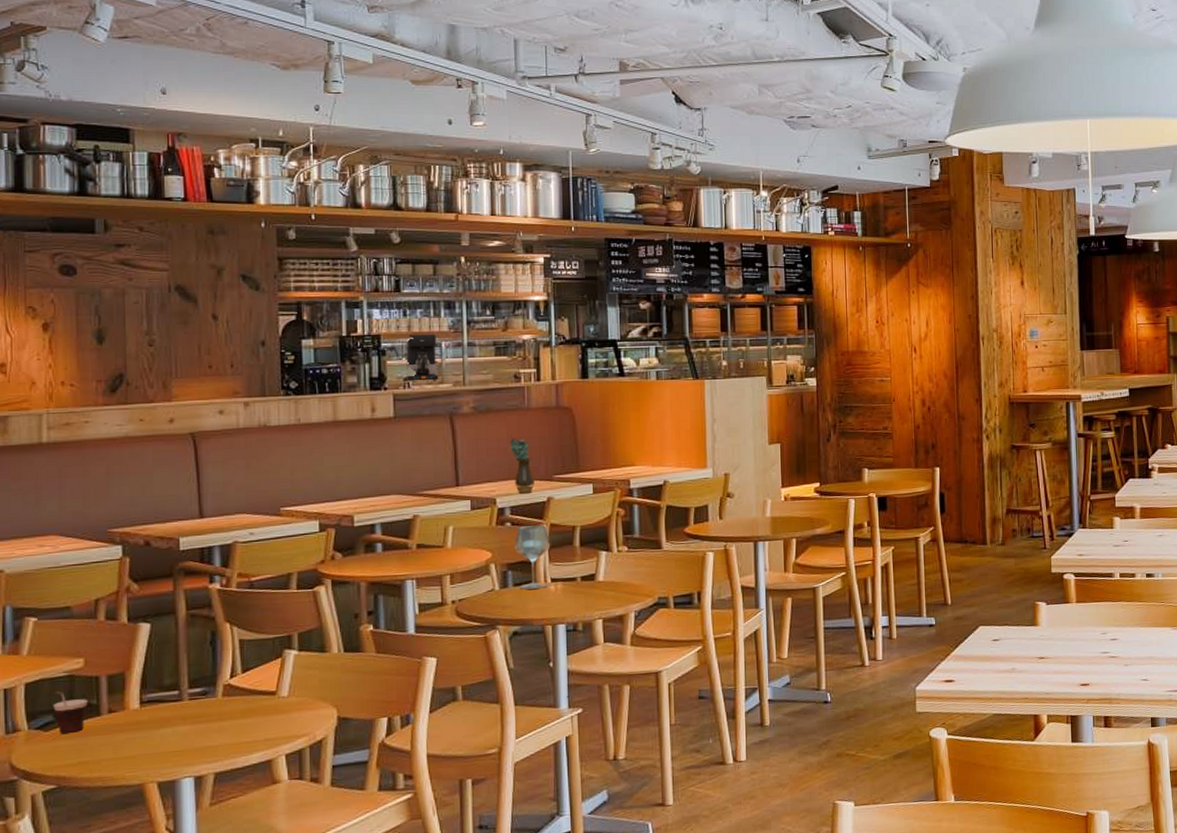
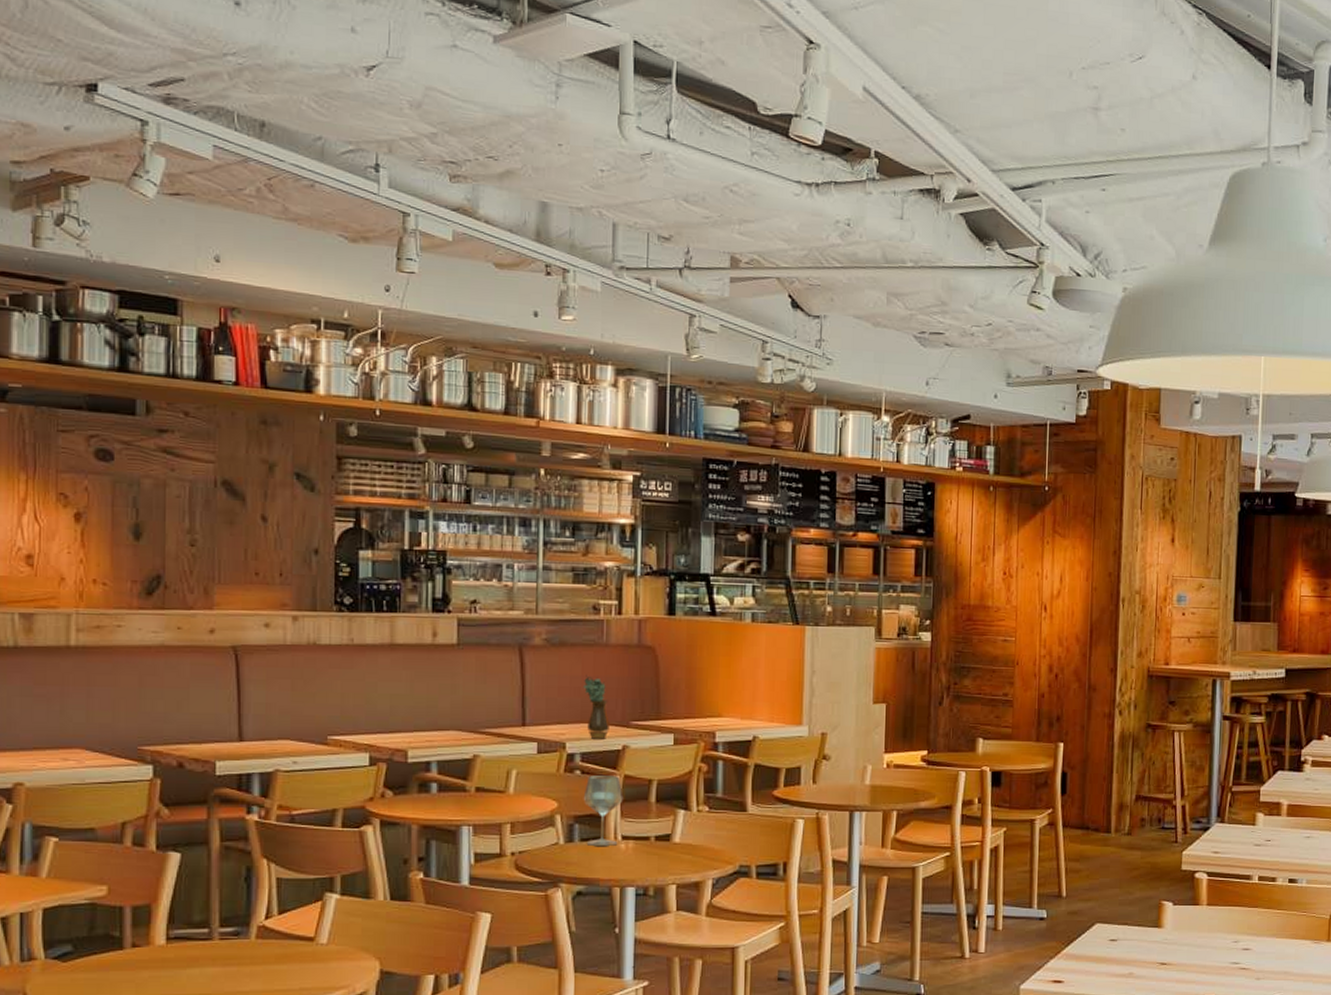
cup: present [53,690,88,735] -> none [73,918,110,967]
coffee maker: present [405,333,439,381] -> none [472,552,509,606]

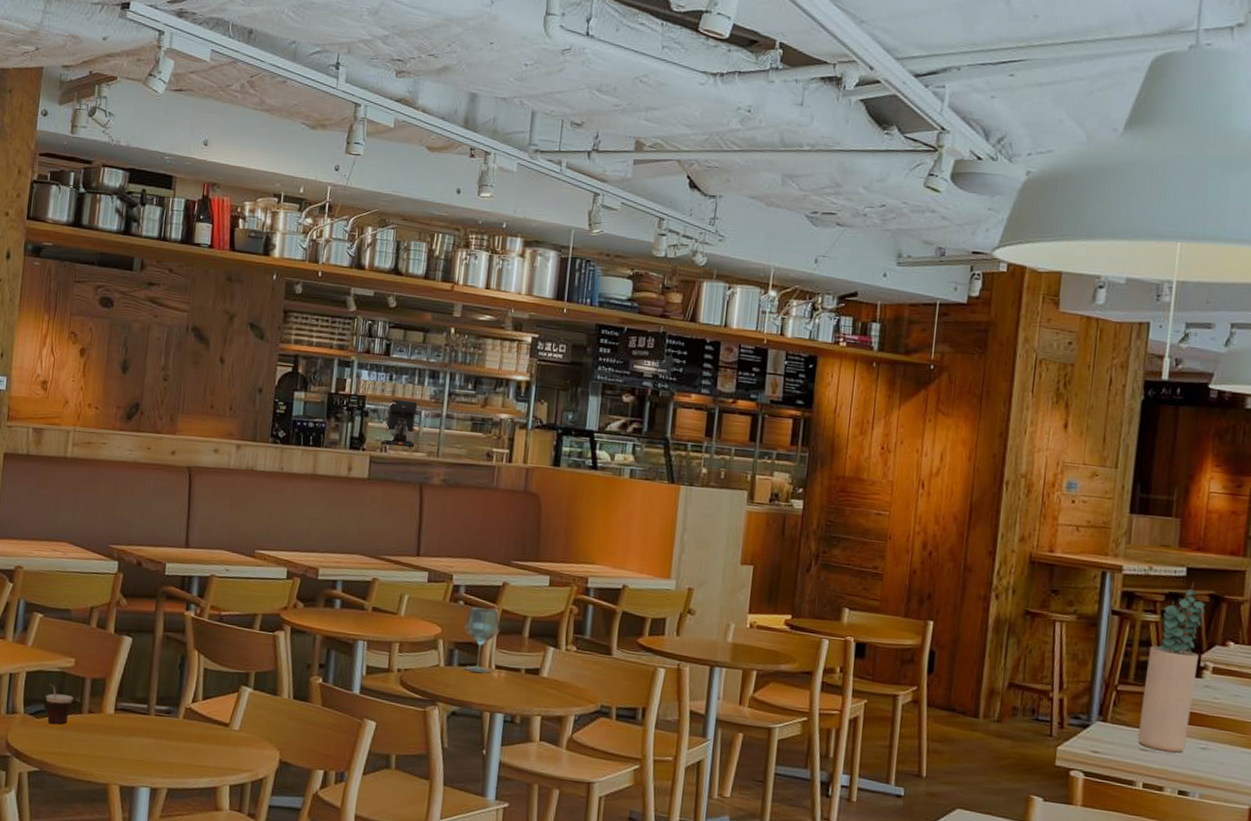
cup: none [73,918,110,967] -> present [45,683,73,725]
coffee maker: none [472,552,509,606] -> present [383,398,418,448]
vase: present [583,674,609,739] -> none [472,514,494,575]
vase: none [1251,682,1303,844] -> present [1137,582,1206,753]

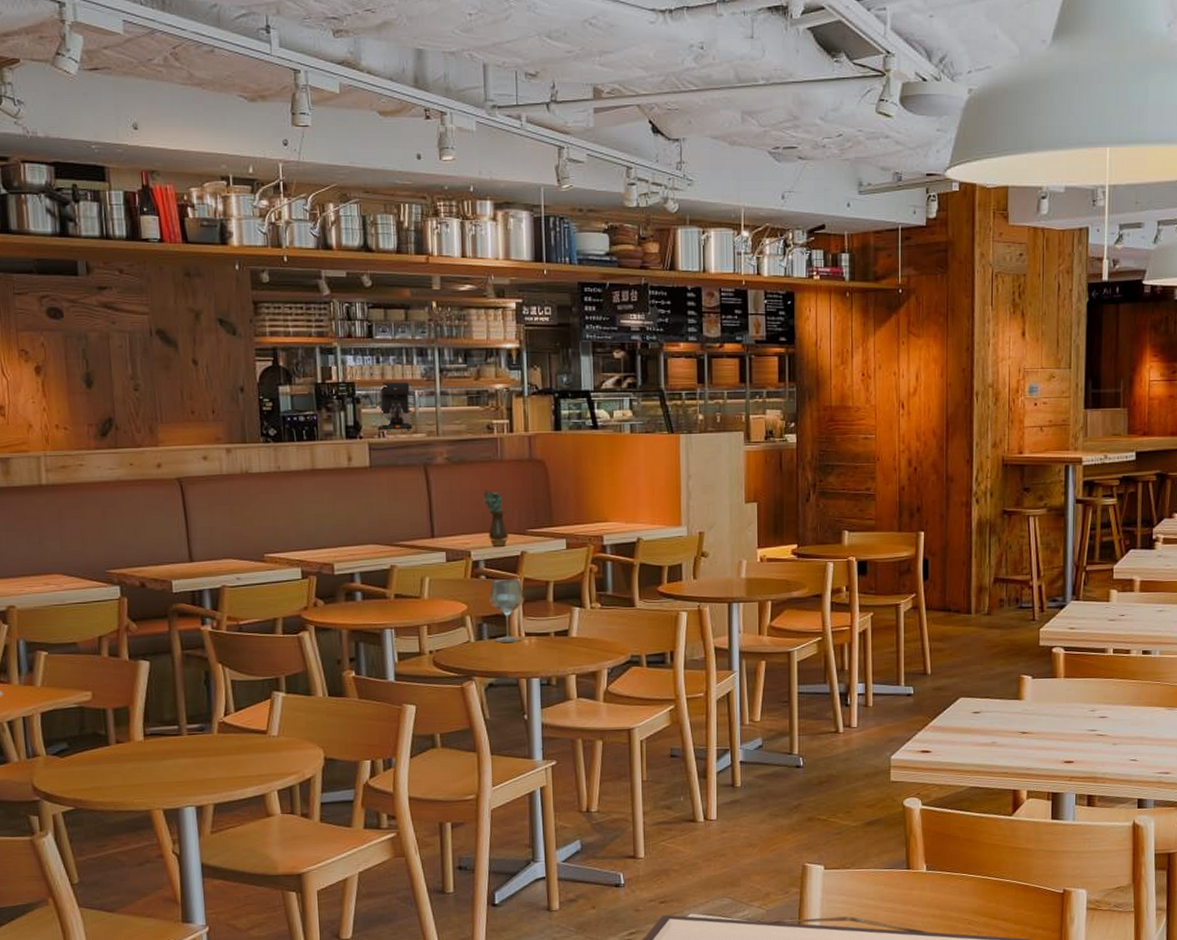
cup: present [45,683,73,725] -> none [67,720,98,761]
vase: none [472,514,494,575] -> present [482,488,508,547]
vase: present [1137,582,1206,753] -> none [1105,464,1154,619]

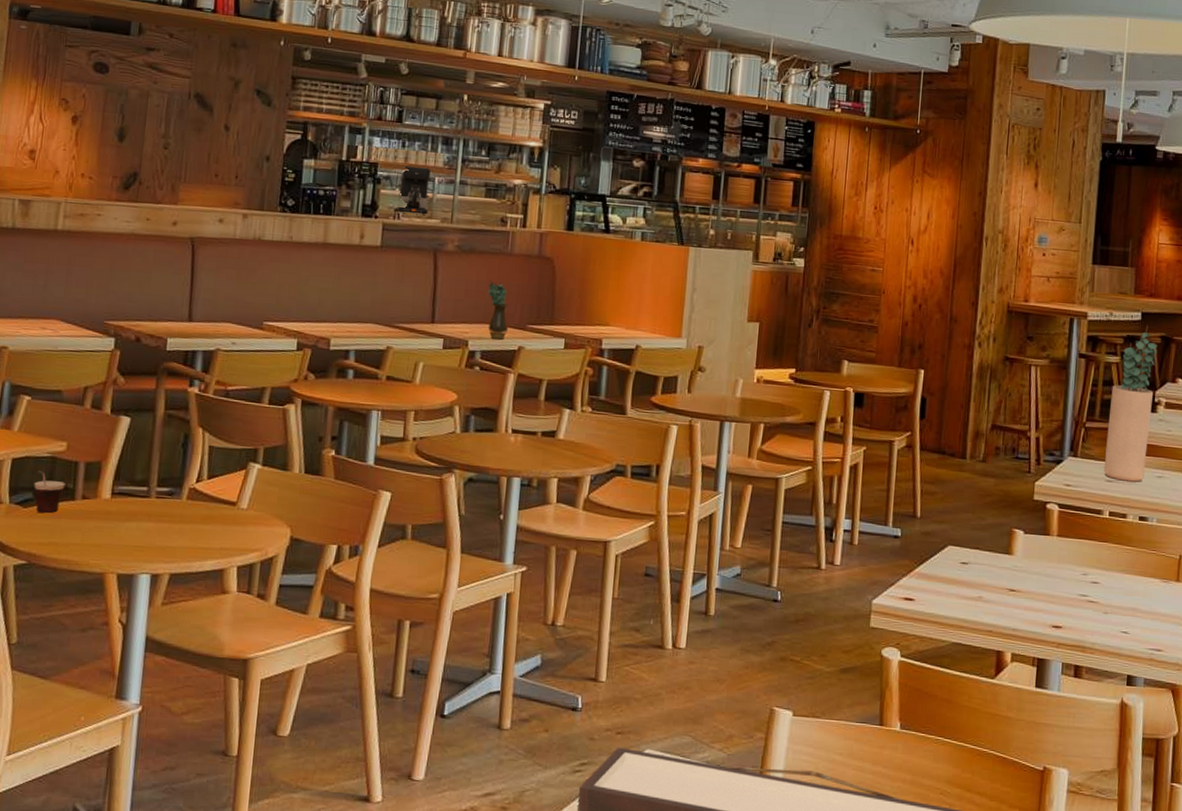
cup: none [67,720,98,761] -> present [34,469,65,514]
wine glass: present [489,578,525,644] -> none [480,371,516,439]
vase: none [1105,464,1154,619] -> present [1103,325,1159,482]

